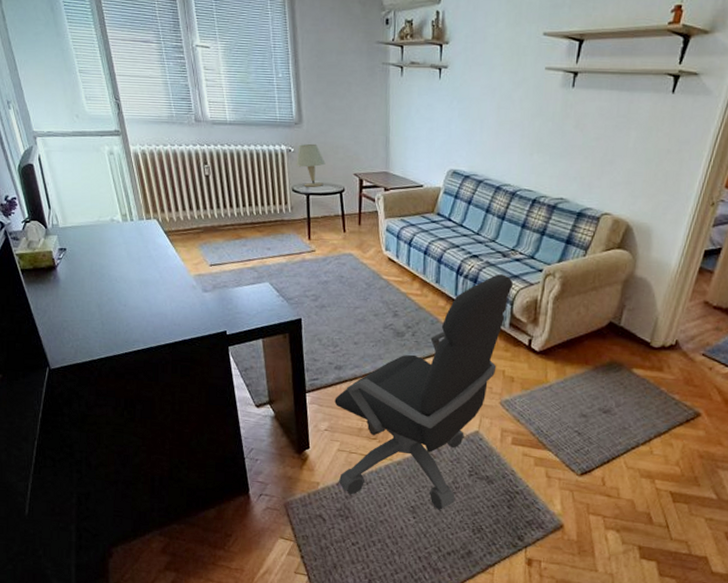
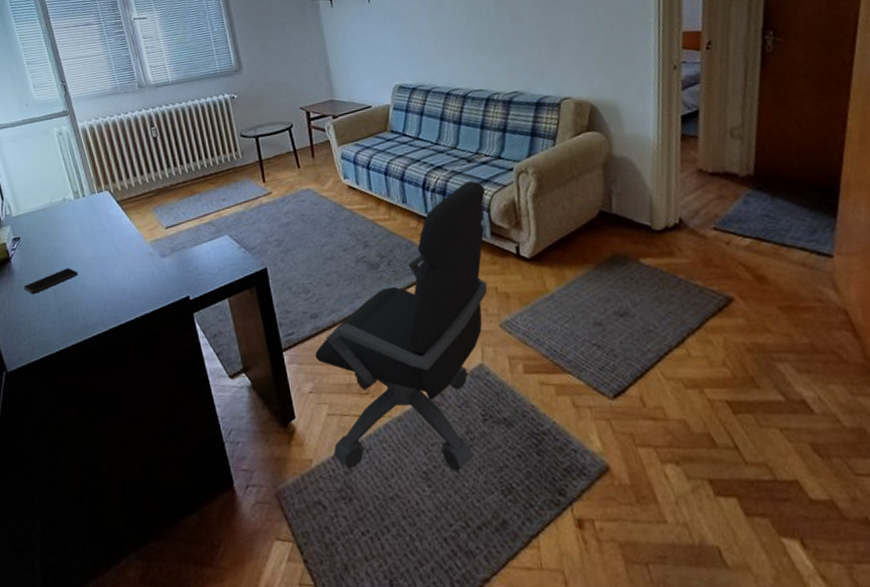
phone: none [68,285,122,304] -> present [24,267,78,294]
table lamp: present [296,143,326,187] -> none [240,86,271,130]

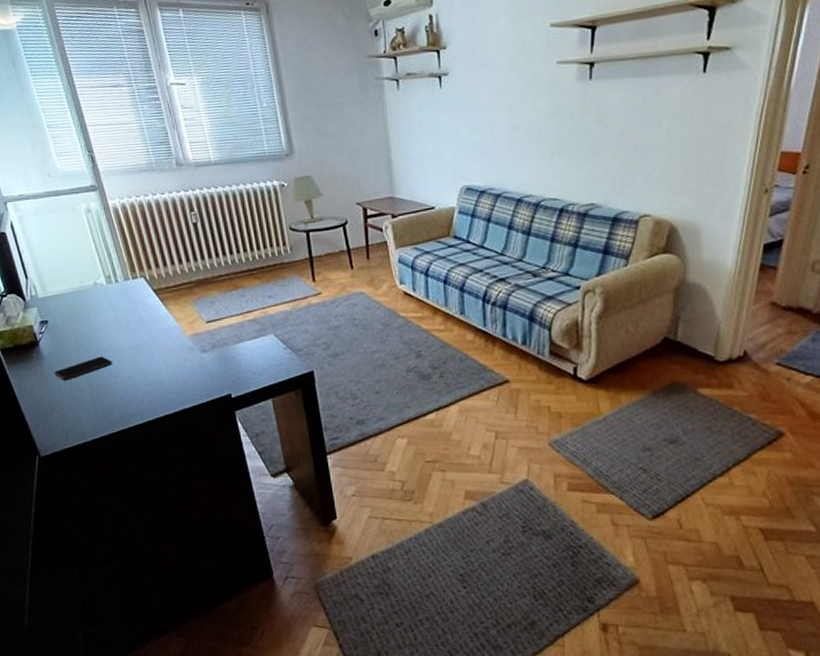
table lamp: none [240,86,271,130] -> present [291,174,324,223]
office chair: present [315,181,488,471] -> none [360,297,549,576]

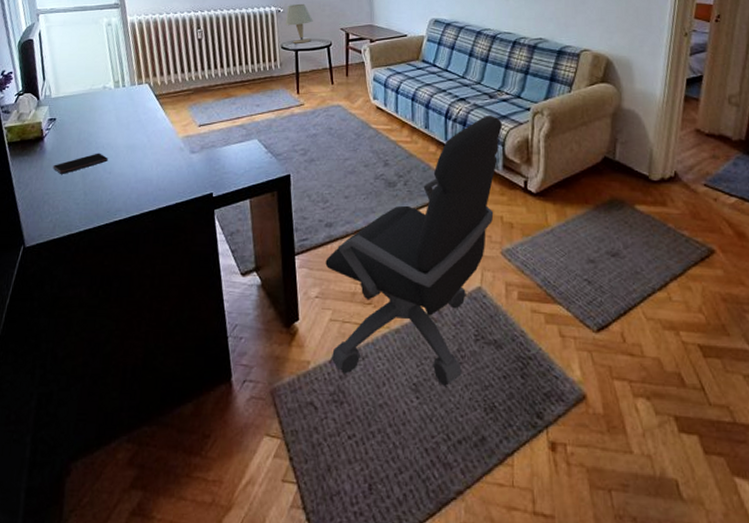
office chair: none [360,297,549,576] -> present [325,116,503,386]

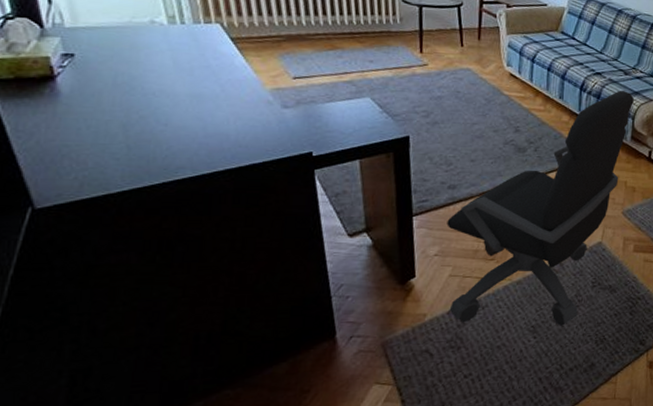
phone: present [53,153,108,174] -> none [73,100,162,123]

